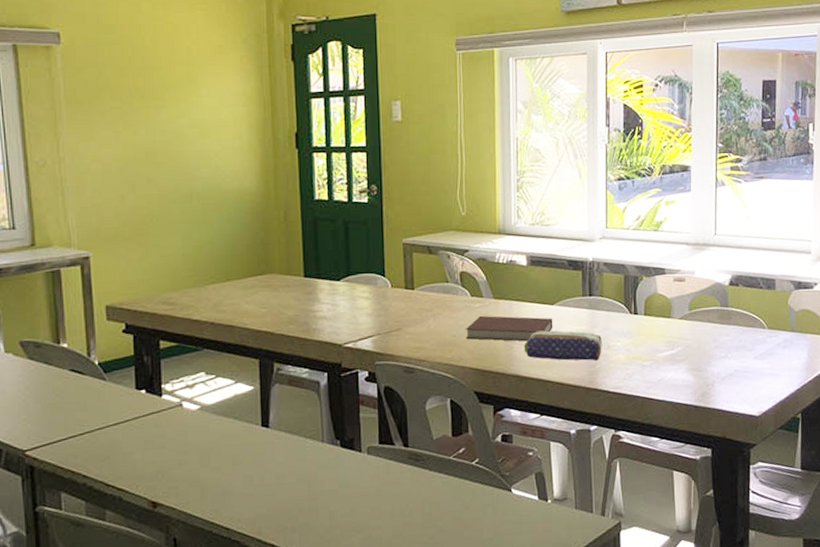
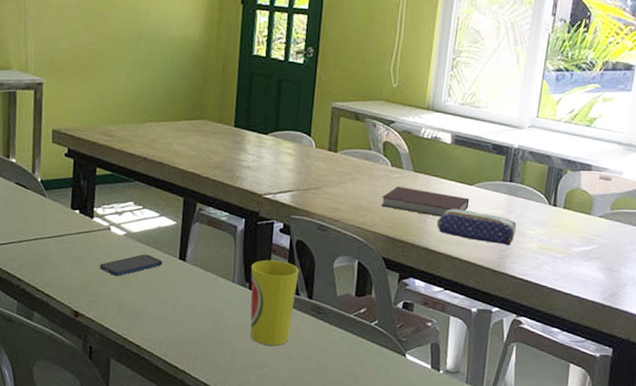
smartphone: none [174,426,244,455] -> present [99,254,163,276]
cup: none [339,411,391,504] -> present [250,259,299,346]

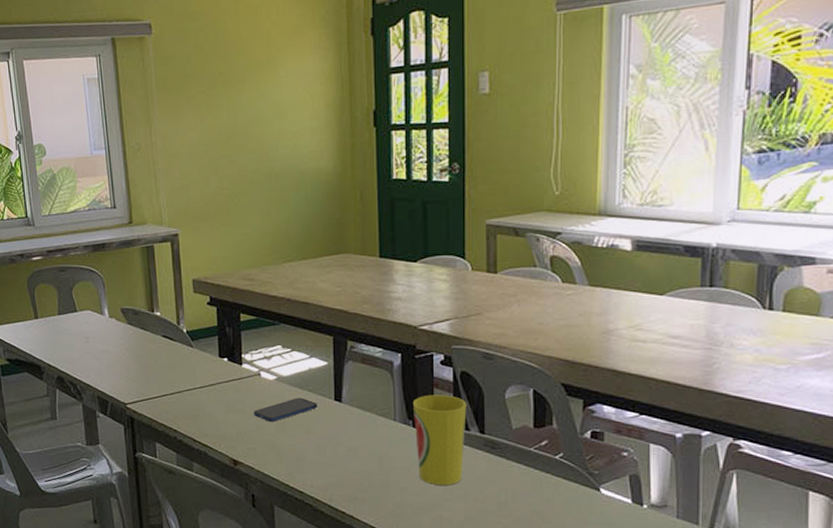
notebook: present [381,187,470,217] -> none [555,304,661,334]
pencil case: present [436,208,517,245] -> none [623,323,723,359]

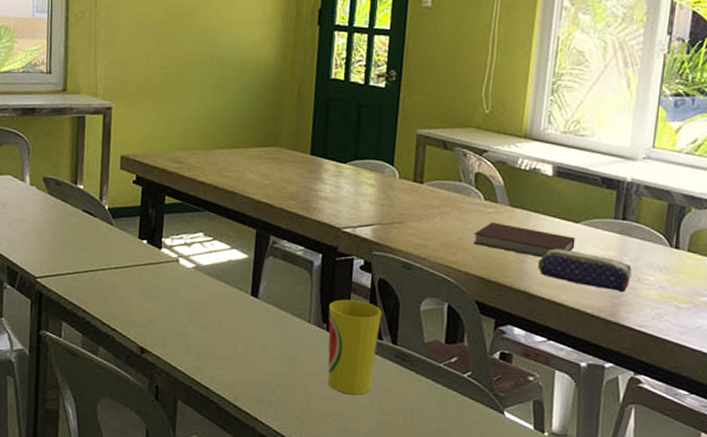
smartphone: present [253,397,318,422] -> none [167,288,234,311]
notebook: none [555,304,661,334] -> present [474,222,576,258]
pencil case: none [623,323,723,359] -> present [537,248,632,292]

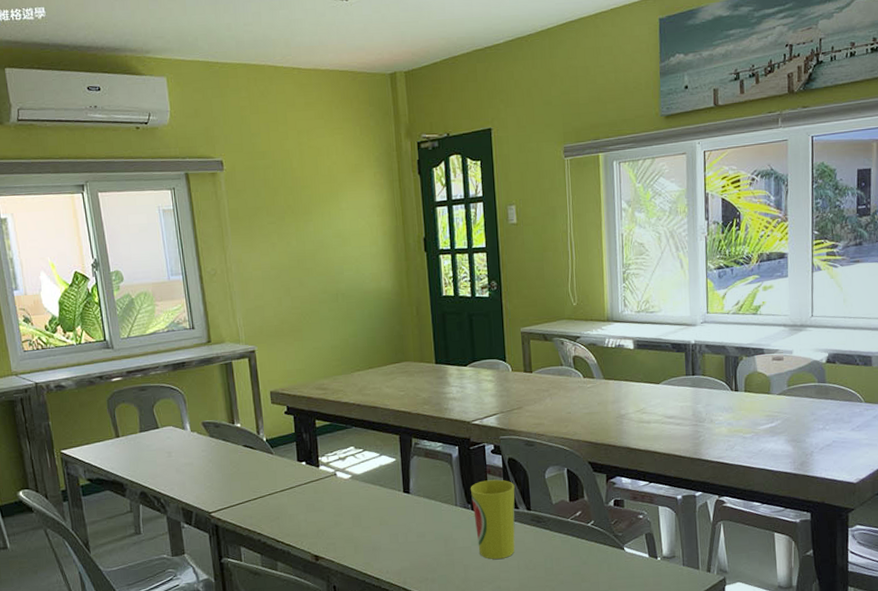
notebook: present [474,222,576,258] -> none [580,394,659,417]
pencil case: present [537,248,632,292] -> none [632,407,705,434]

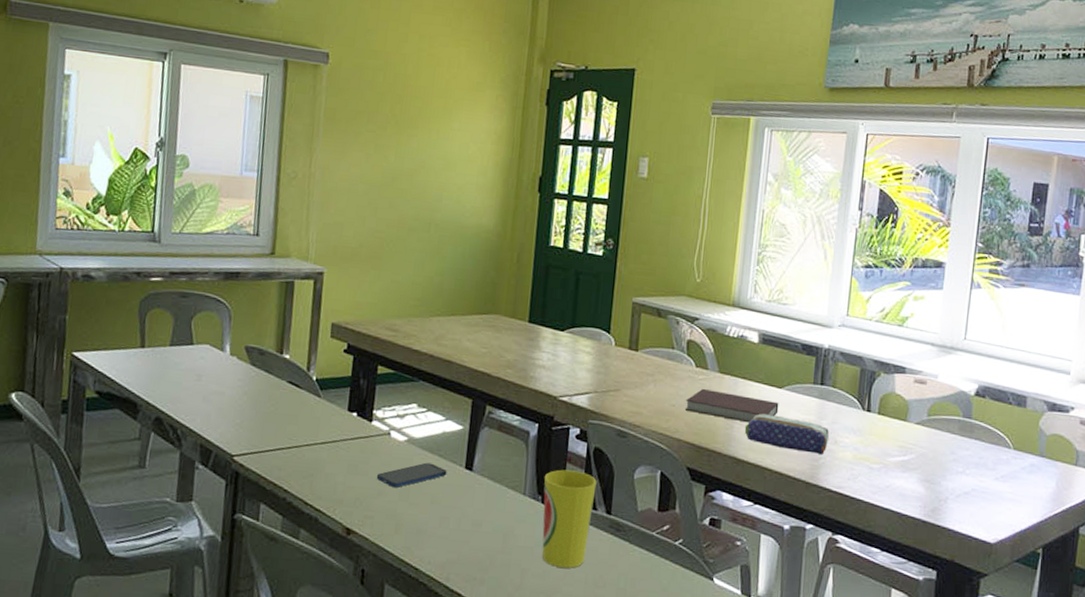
smartphone: none [331,492,389,517] -> present [376,462,447,488]
notebook: none [580,394,659,417] -> present [686,389,779,423]
pencil case: none [632,407,705,434] -> present [744,413,829,454]

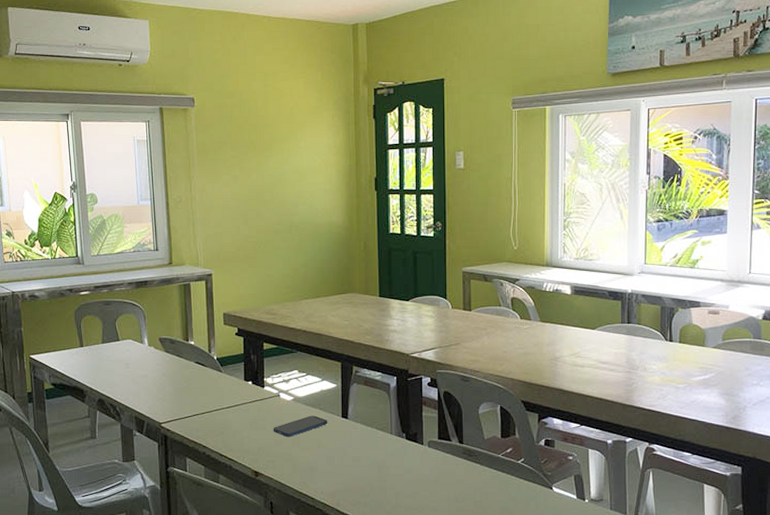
cup: present [542,469,597,568] -> none [405,411,449,488]
notebook: present [686,389,779,423] -> none [515,336,594,360]
pencil case: present [744,413,829,454] -> none [566,352,639,380]

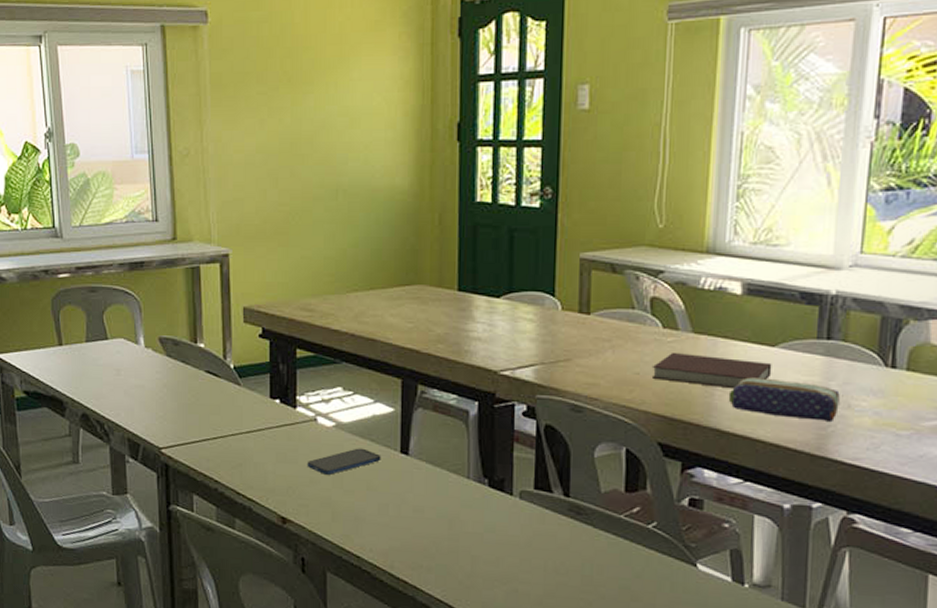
notebook: none [515,336,594,360] -> present [653,353,772,389]
pencil case: none [566,352,639,380] -> present [728,377,840,421]

